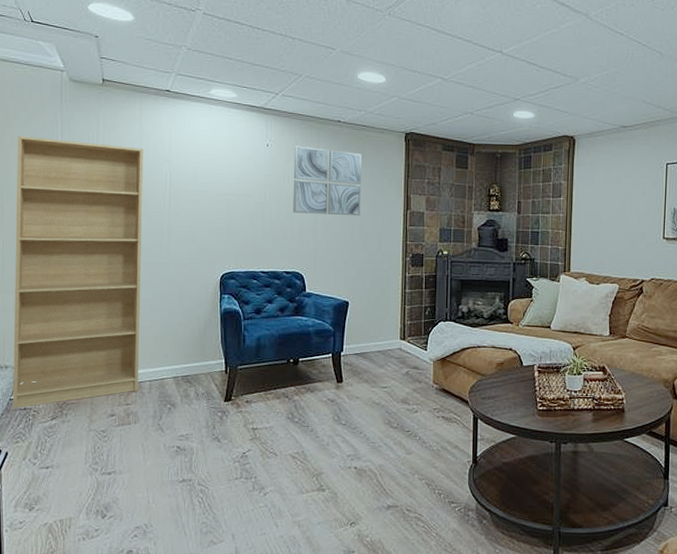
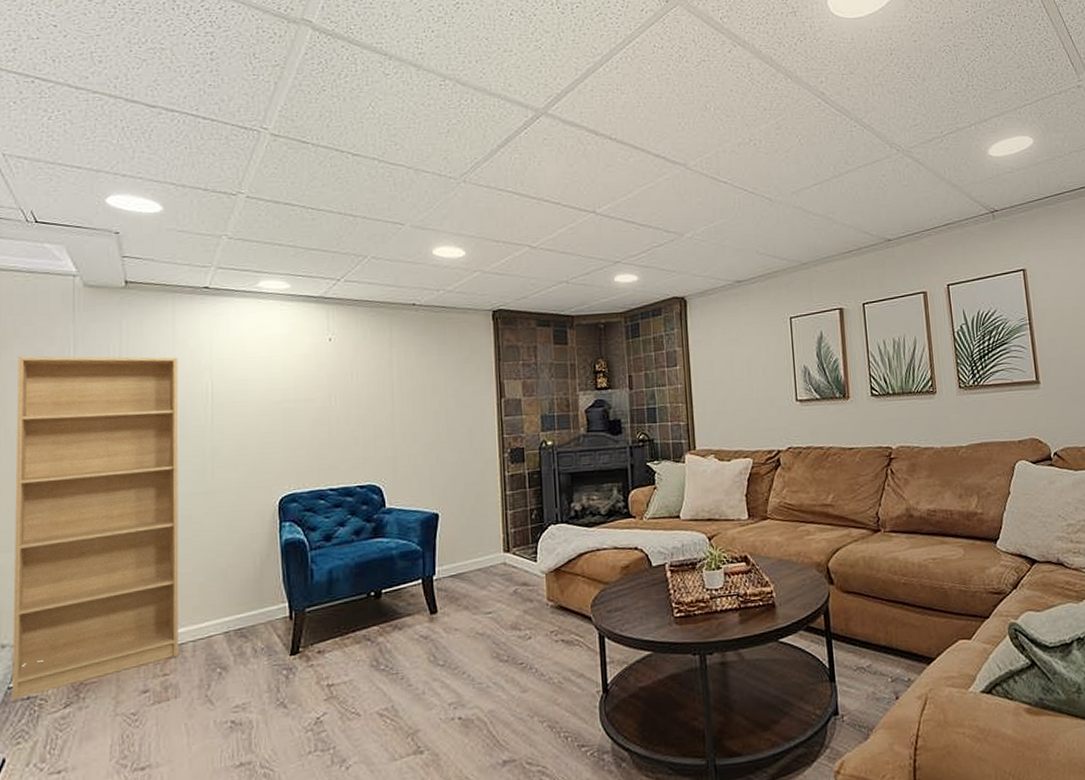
wall art: present [293,145,362,216] -> none [362,336,446,416]

